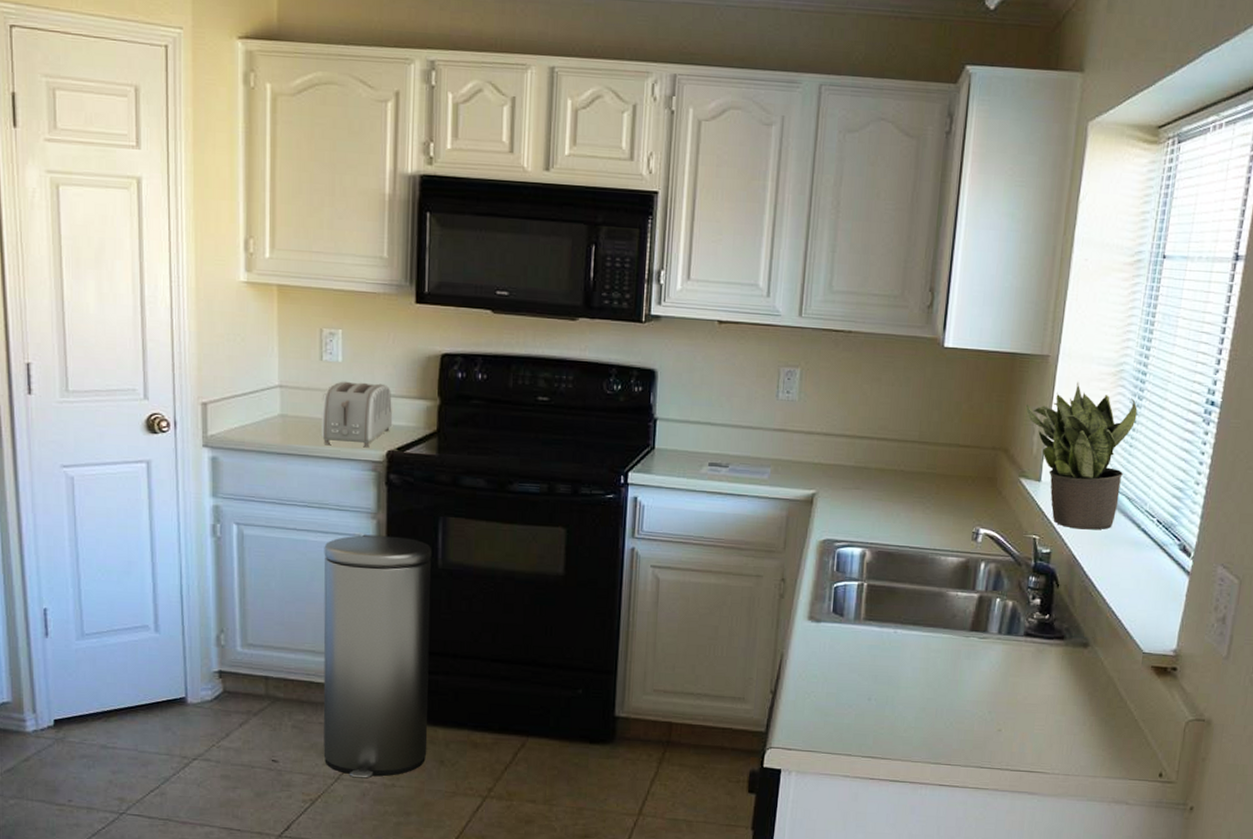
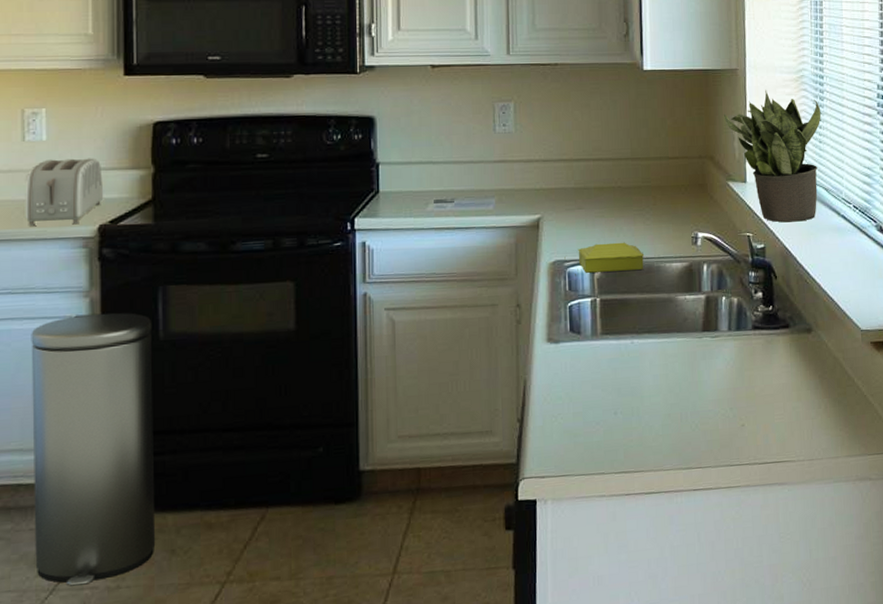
sponge: none [835,527,920,559] -> present [564,242,645,276]

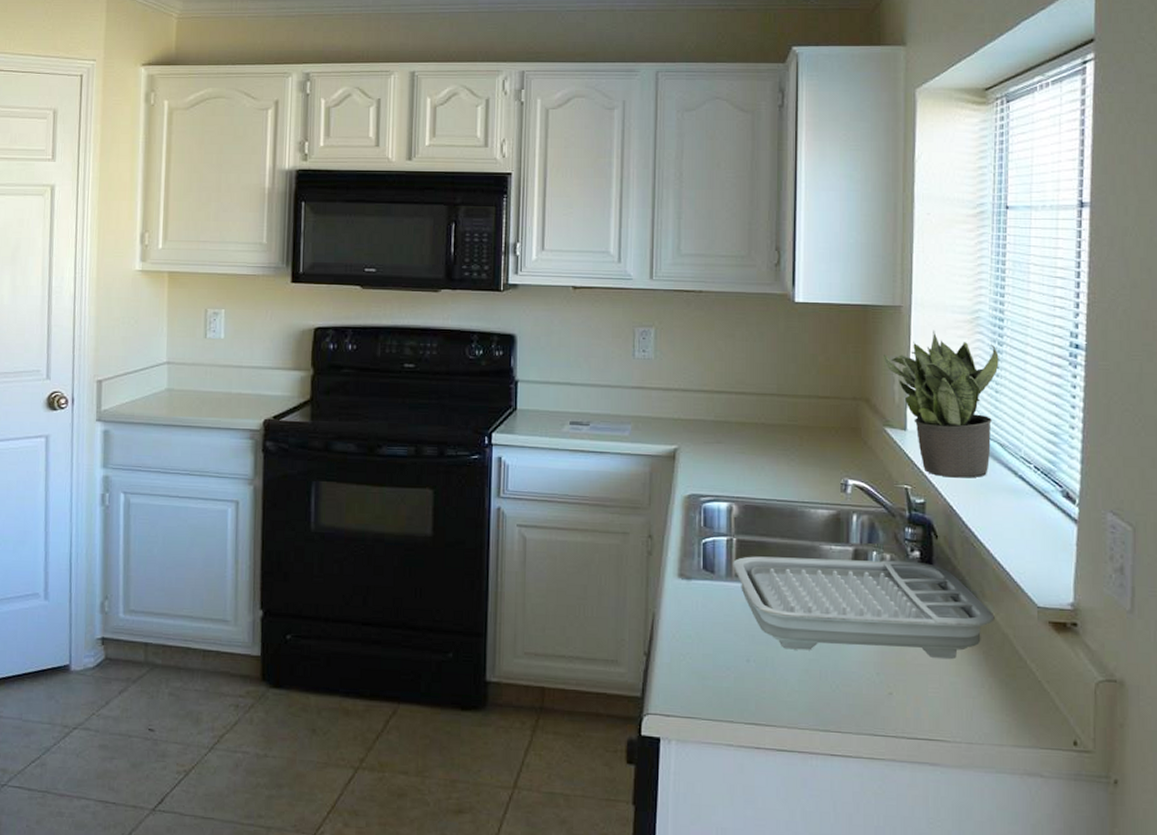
toaster: present [25,158,104,226] -> none [203,356,270,417]
pedal bin: present [31,311,156,587] -> none [198,500,304,748]
sponge: present [564,242,645,276] -> none [700,481,787,513]
dish rack: none [596,301,827,398] -> present [732,556,995,659]

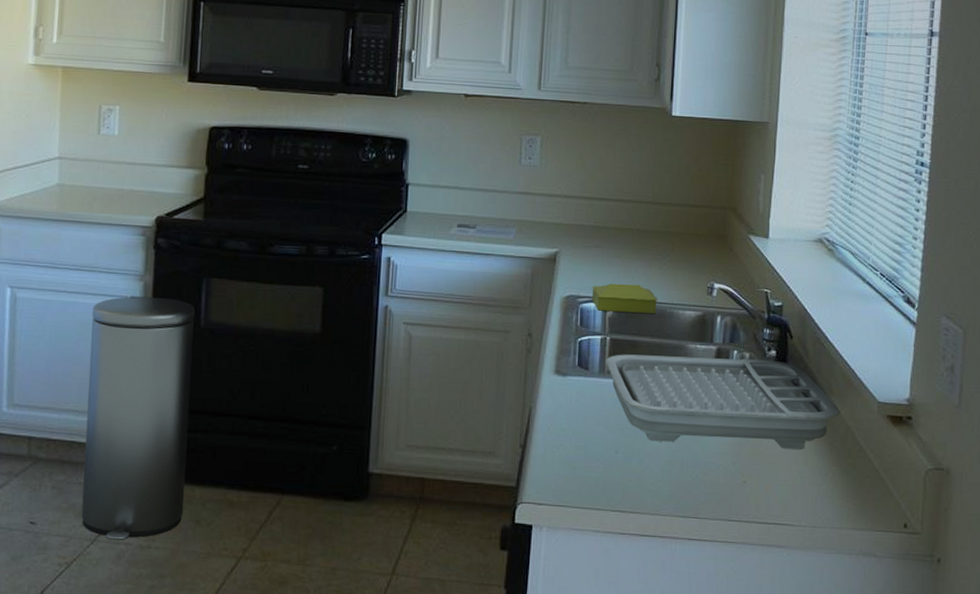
pedal bin: none [198,500,304,748] -> present [81,296,195,540]
sponge: none [700,481,787,513] -> present [578,283,658,314]
potted plant: present [884,330,999,478] -> none [751,145,854,283]

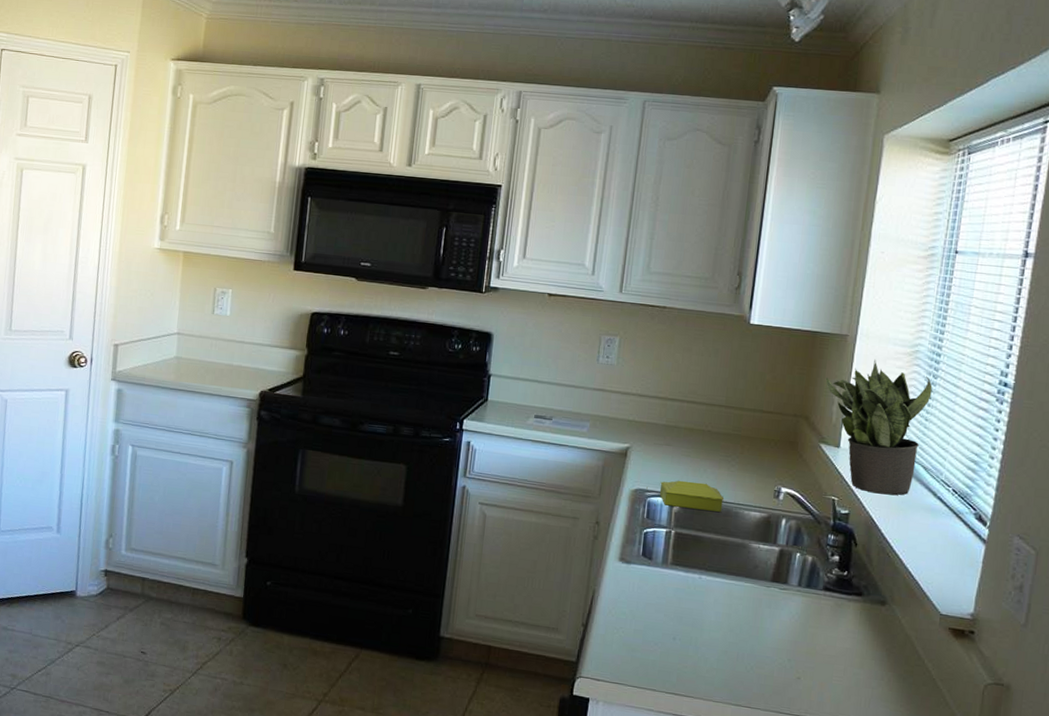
pedal bin: present [81,296,195,540] -> none [184,460,291,675]
dish rack: present [605,354,840,449] -> none [668,547,900,653]
potted plant: none [751,145,854,283] -> present [826,359,933,495]

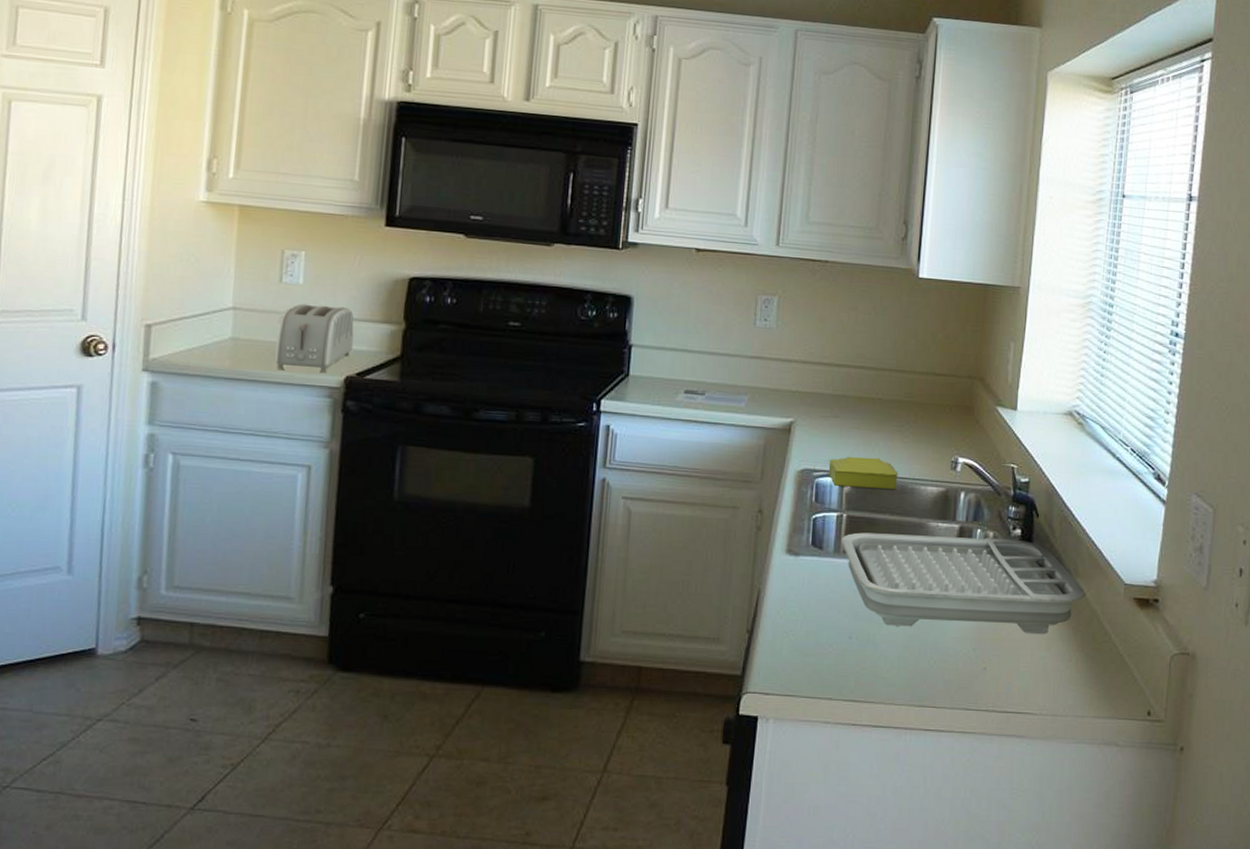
toaster: none [207,331,268,388] -> present [274,304,354,373]
dish rack: none [668,547,900,653] -> present [840,532,1085,634]
potted plant: present [826,359,933,495] -> none [1000,312,1107,459]

